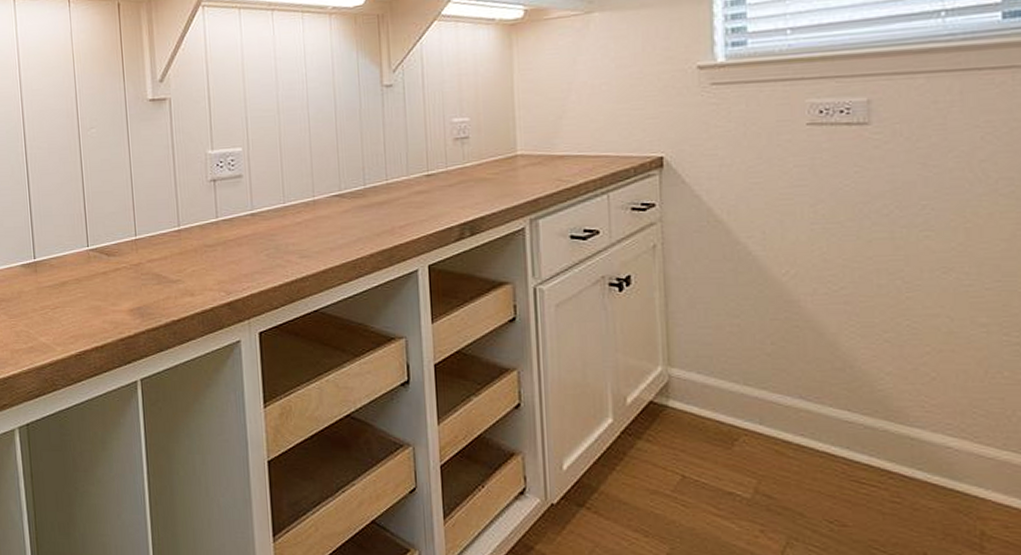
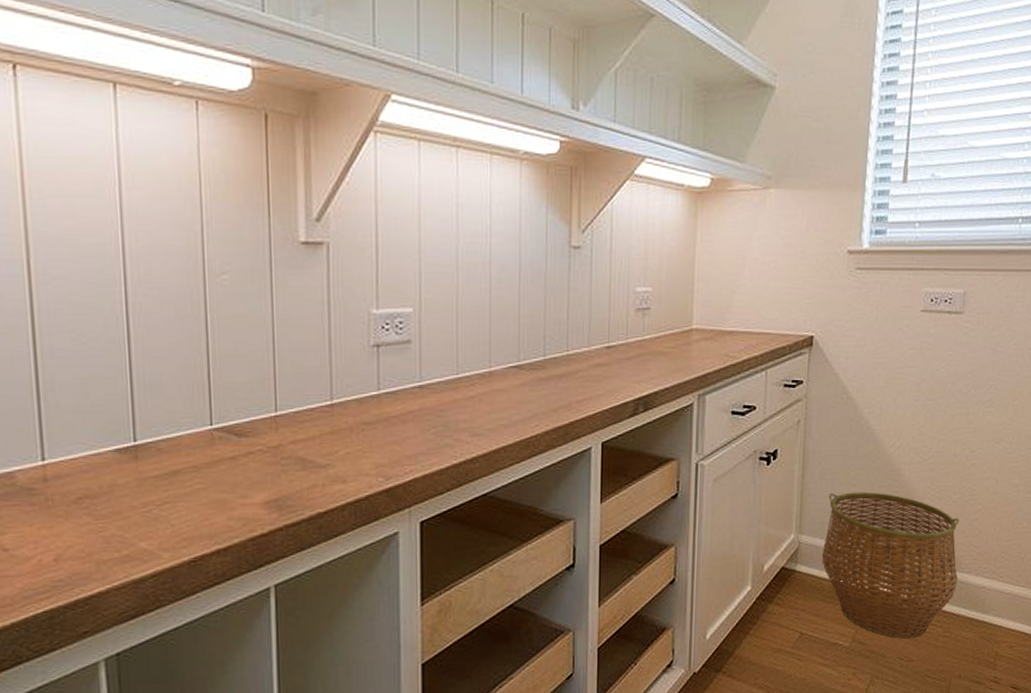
basket: none [700,324,906,499] -> present [821,491,960,639]

